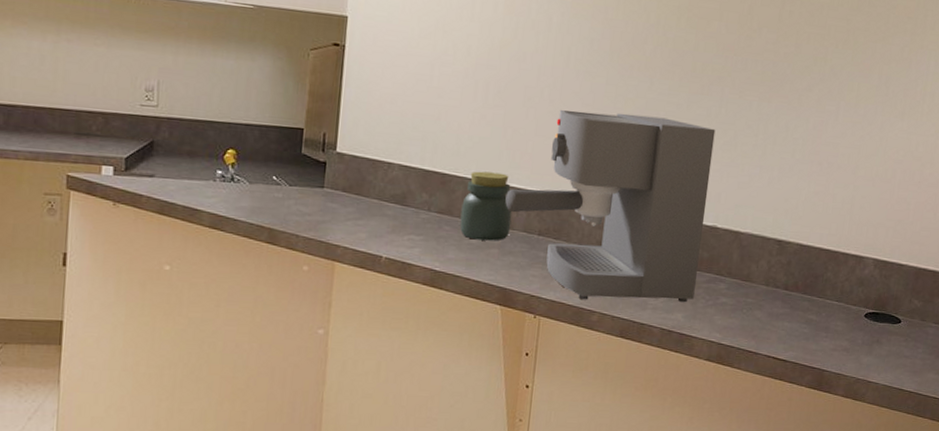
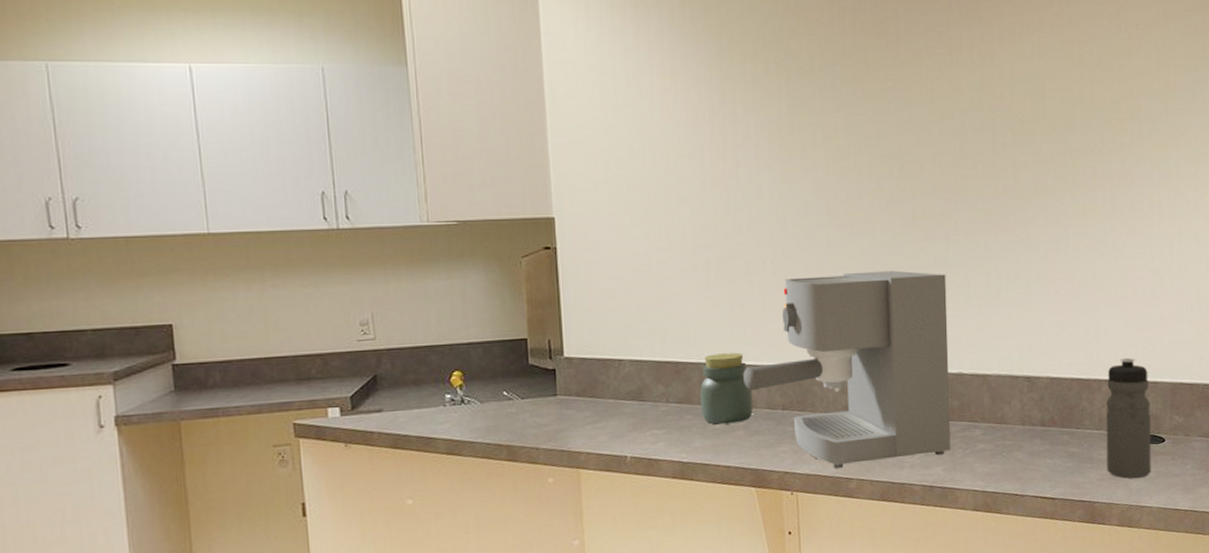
water bottle: none [841,236,895,355] -> present [1106,357,1151,479]

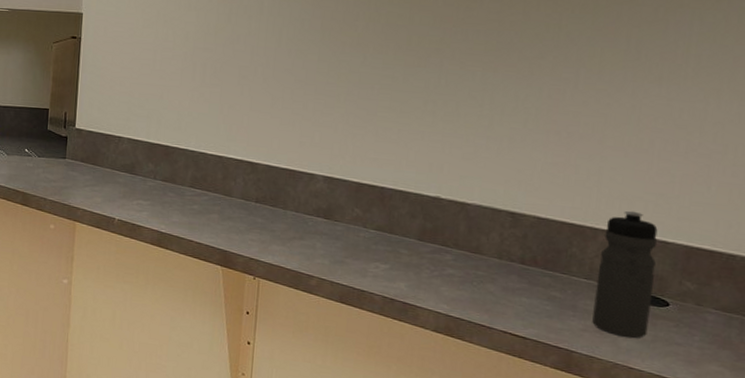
jar: present [700,352,753,425] -> none [182,143,231,207]
coffee maker: present [743,270,951,469] -> none [223,86,435,272]

